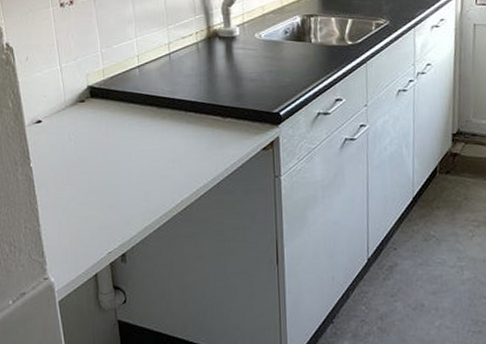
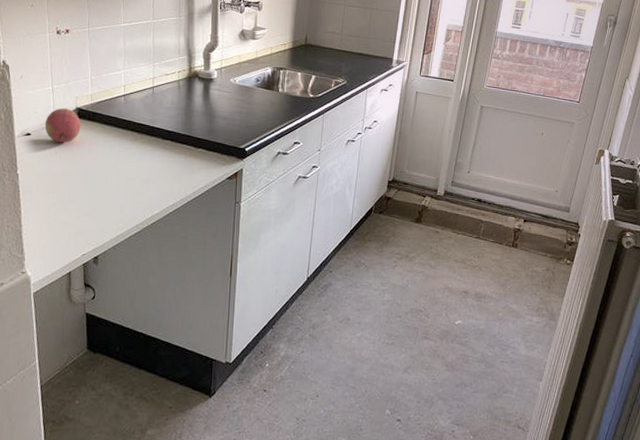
fruit: none [55,88,95,128] -> present [44,108,81,143]

